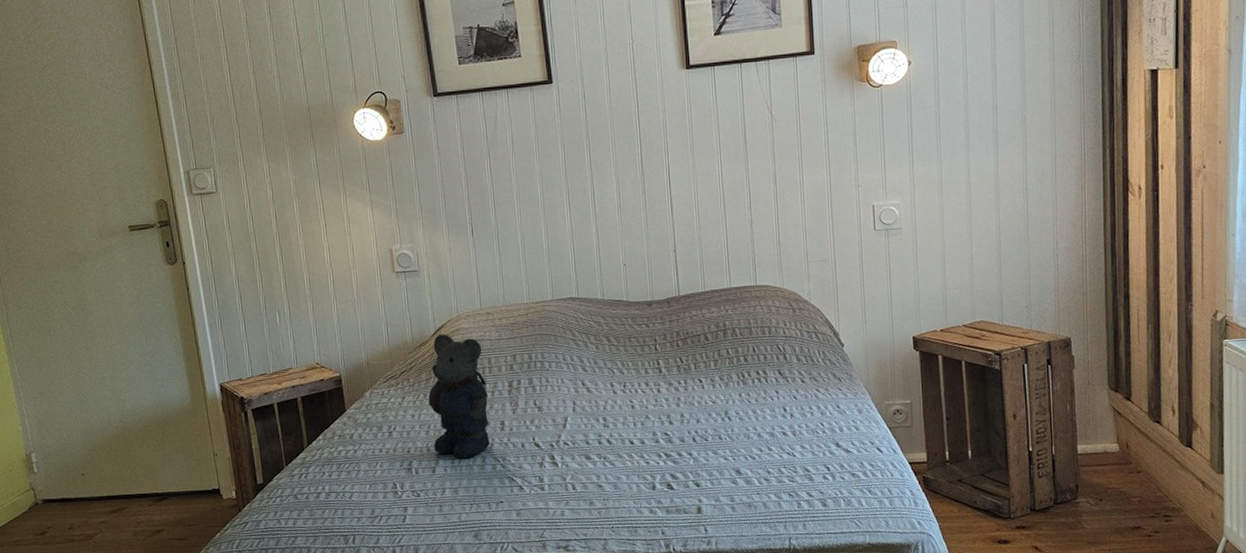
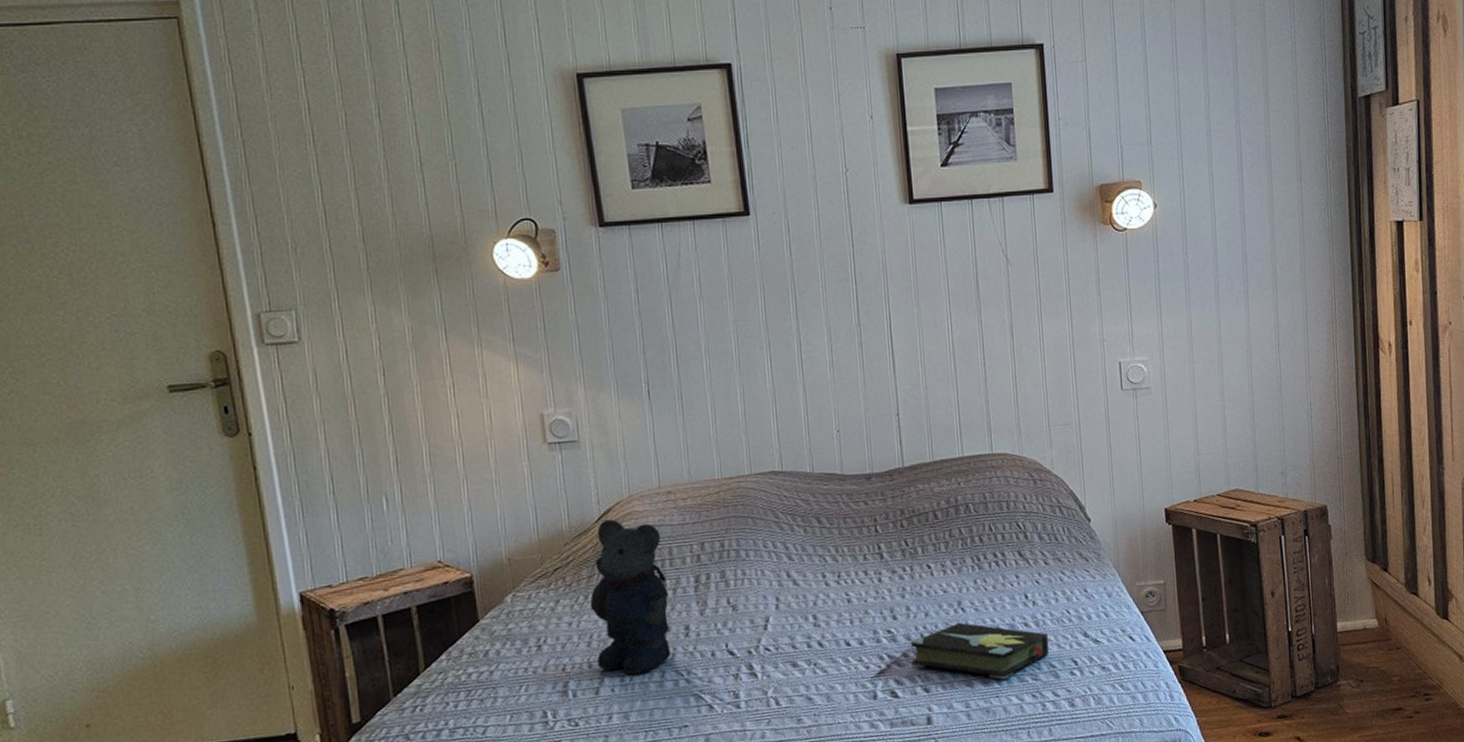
hardback book: none [685,429,805,480] -> present [911,622,1049,680]

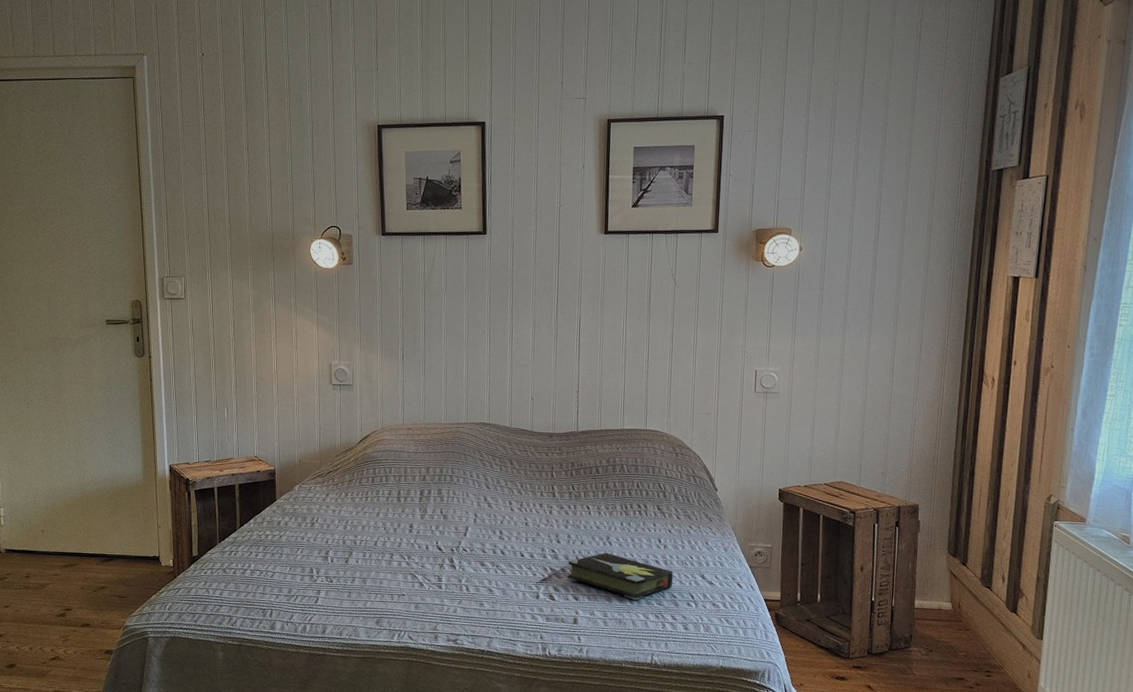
bear: present [589,519,671,675] -> none [348,442,401,554]

